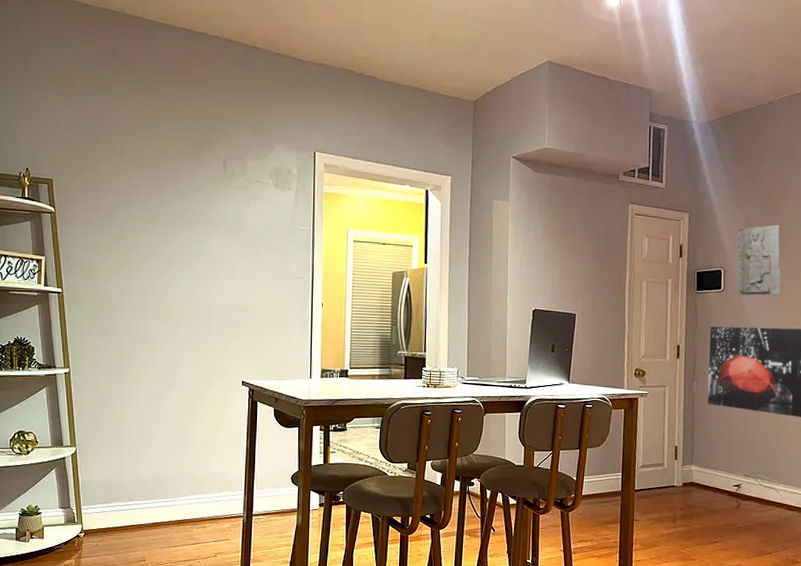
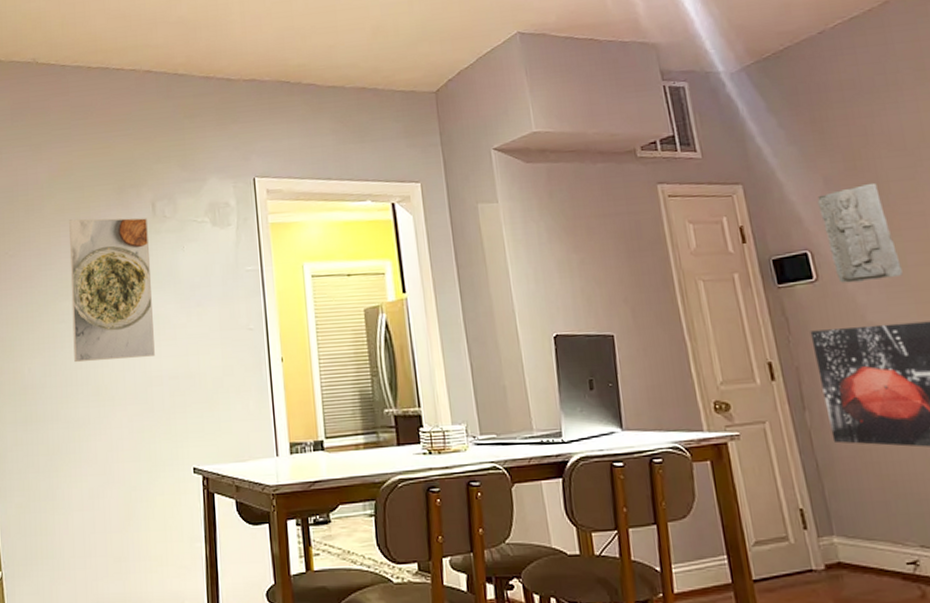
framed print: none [146,165,219,290] -> present [69,217,155,363]

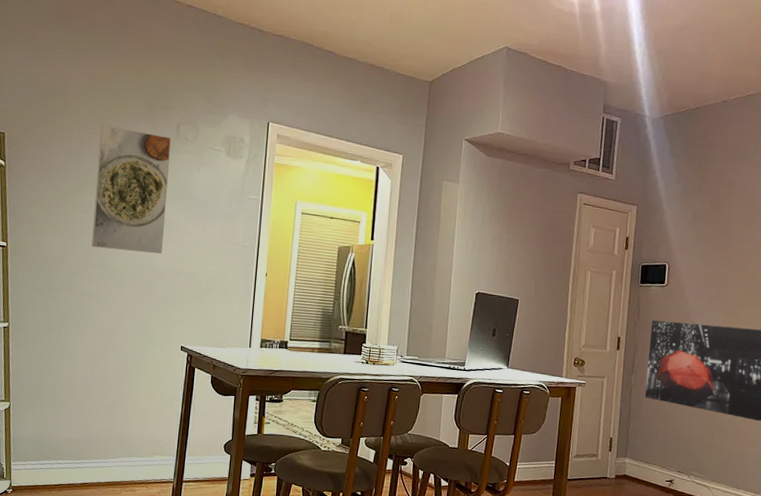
relief sculpture: present [817,182,903,283] -> none [680,223,726,293]

